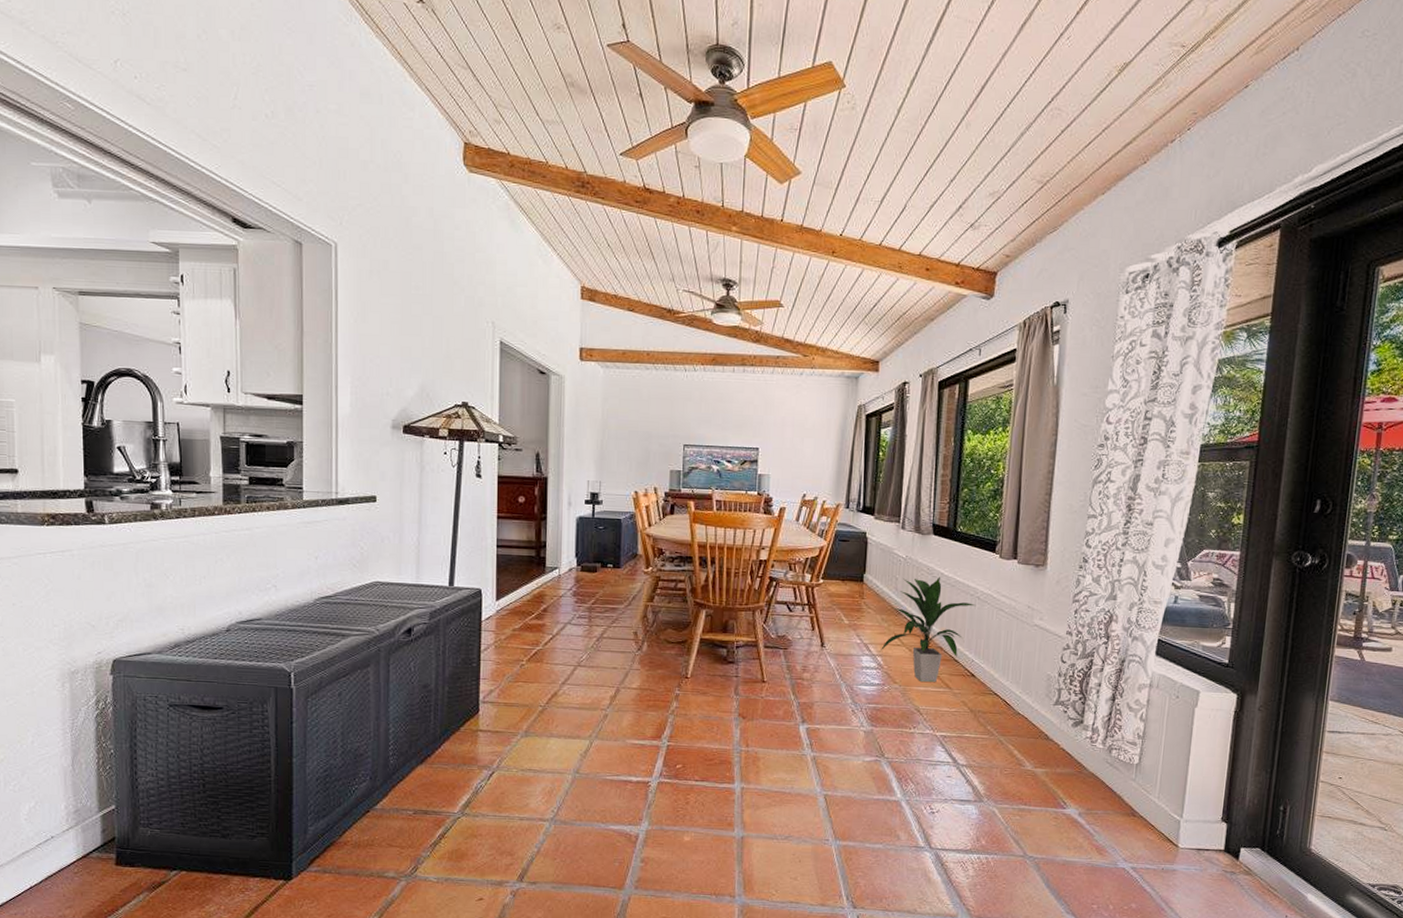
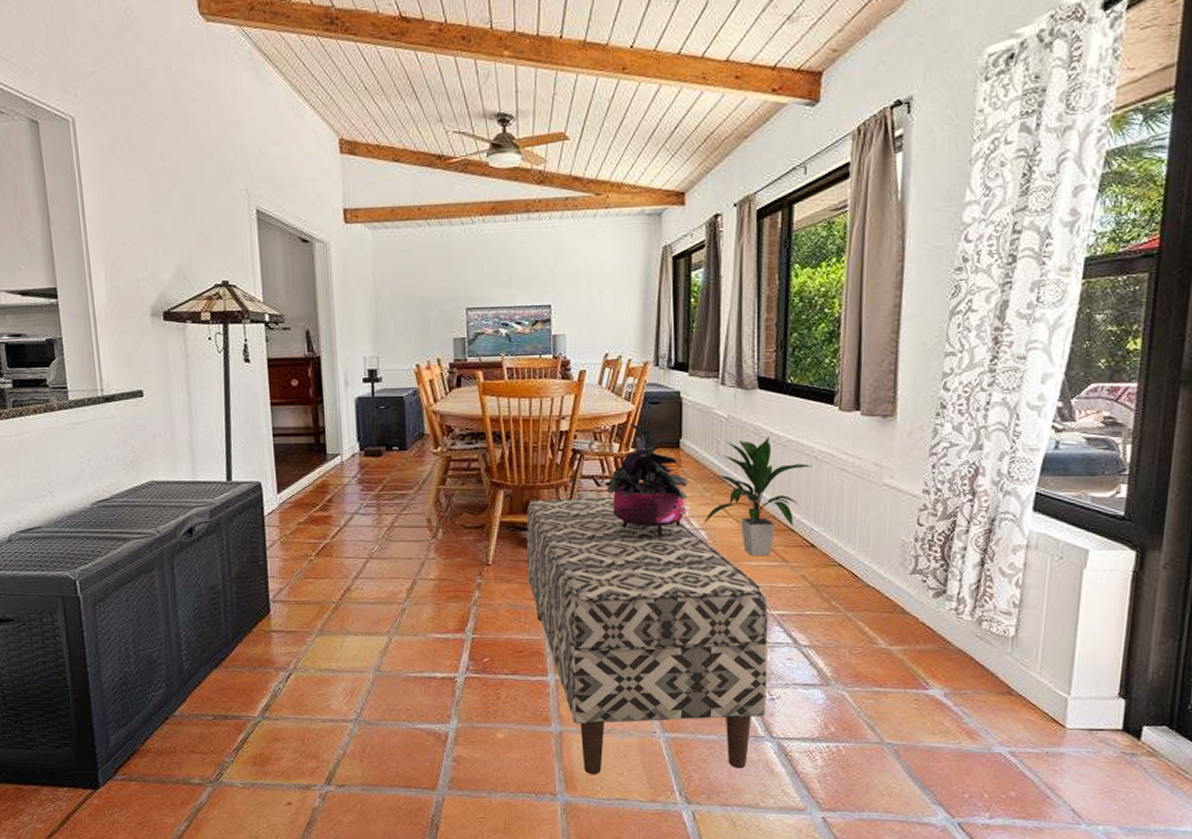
bench: none [722,620,933,878] -> present [526,496,769,774]
potted plant: none [796,557,869,659] -> present [604,423,690,536]

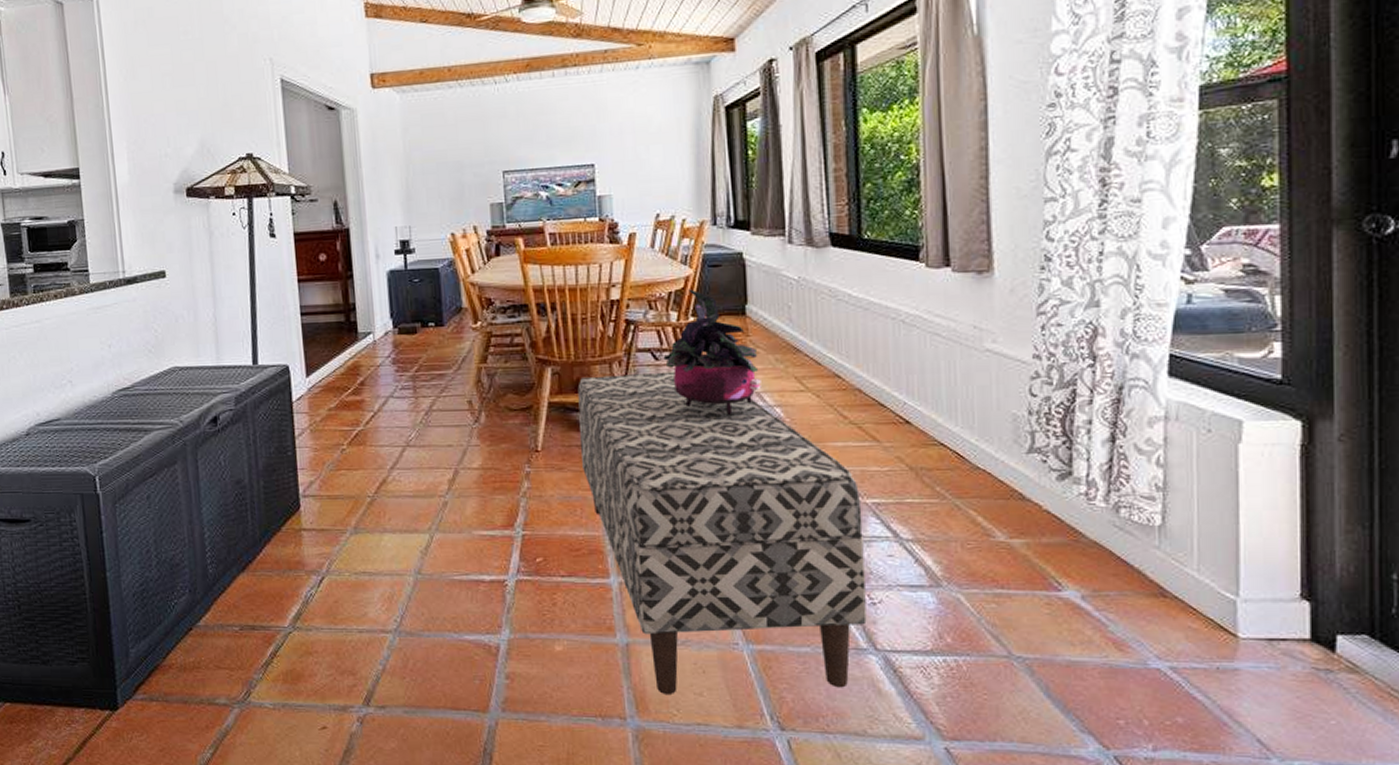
indoor plant: present [702,436,813,555] -> none [777,298,901,435]

